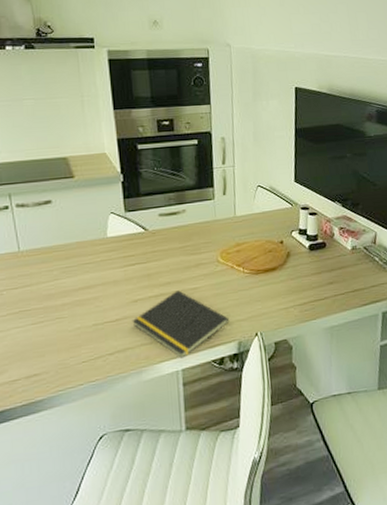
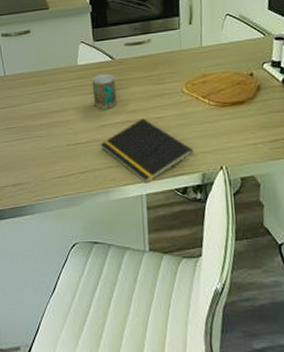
mug: none [123,245,150,283] -> present [92,73,117,109]

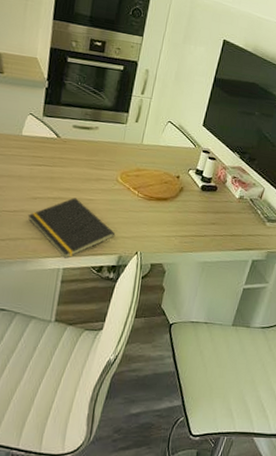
mug: present [92,73,117,109] -> none [30,148,57,183]

